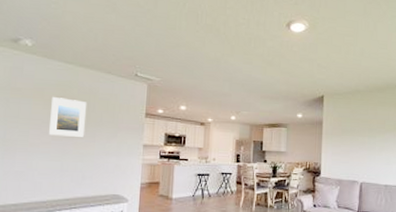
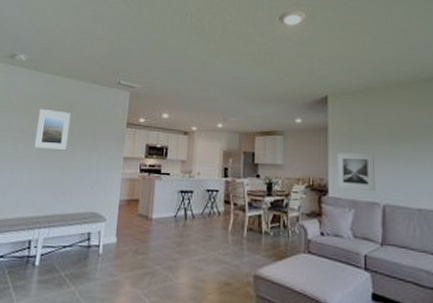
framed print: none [328,142,357,173] -> present [337,152,375,192]

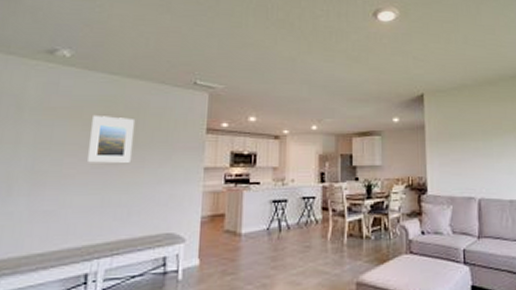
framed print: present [337,152,375,192] -> none [434,150,471,187]

